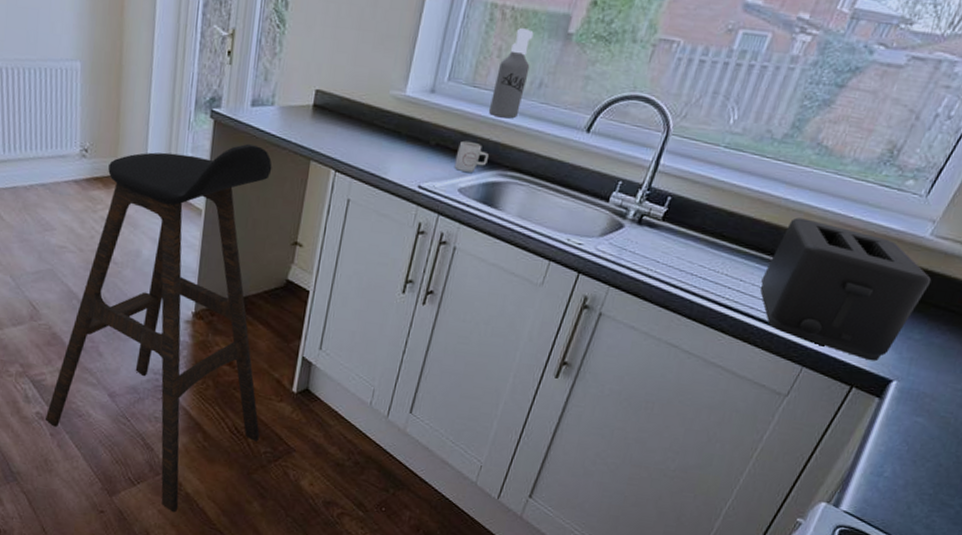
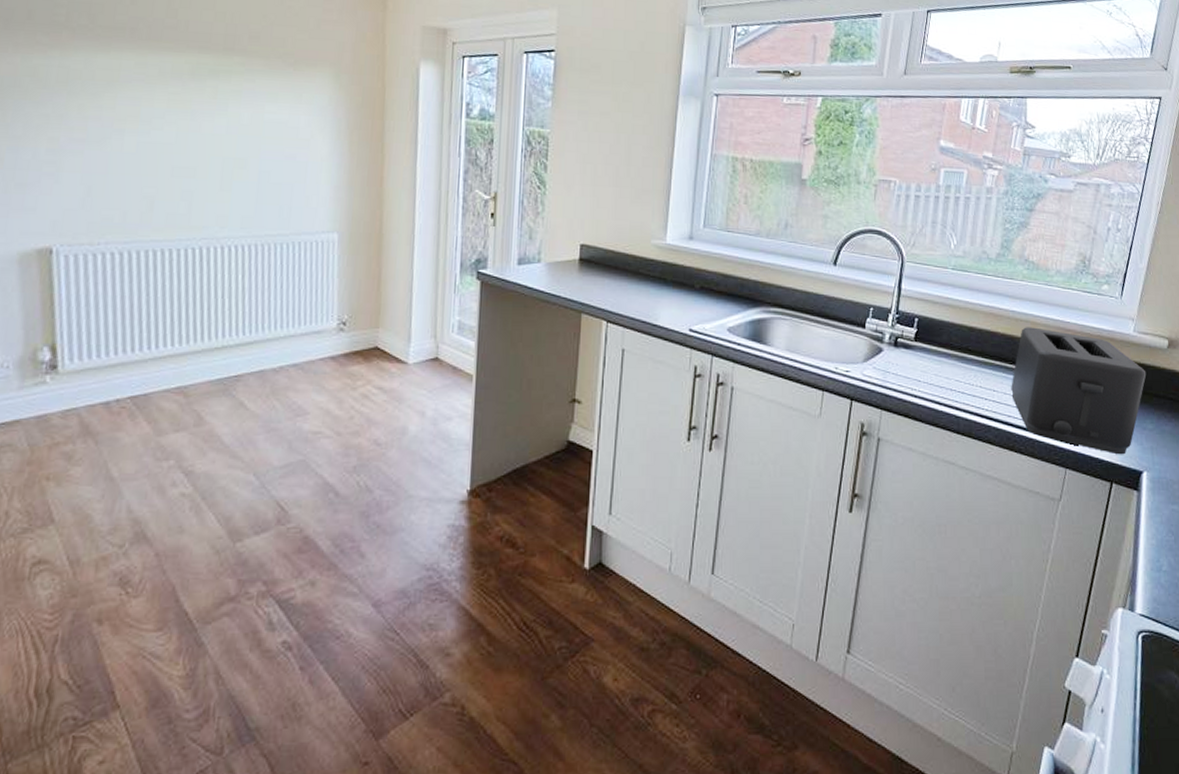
bar stool: present [44,143,273,513] -> none [292,302,552,748]
mug: present [454,140,489,173] -> none [720,282,750,313]
spray bottle: present [488,28,534,119] -> none [744,177,774,258]

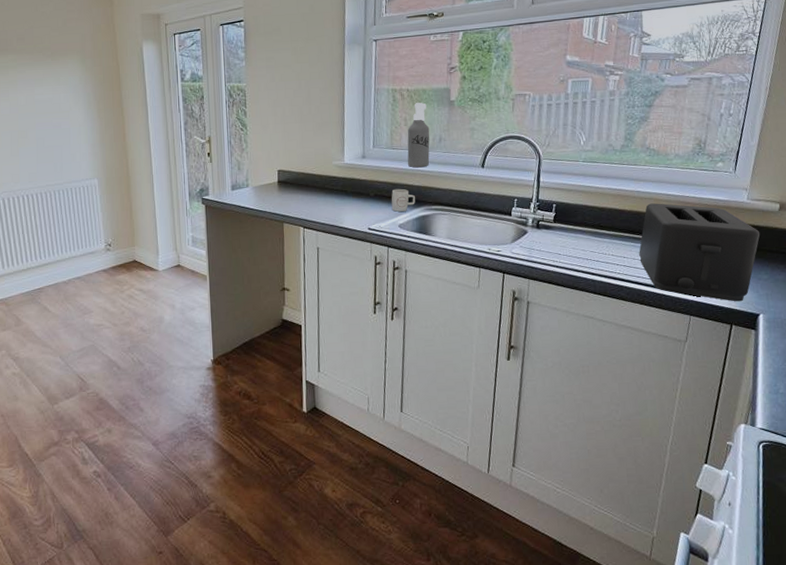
mug: none [720,282,750,313] -> present [391,188,415,212]
spray bottle: none [744,177,774,258] -> present [407,103,430,168]

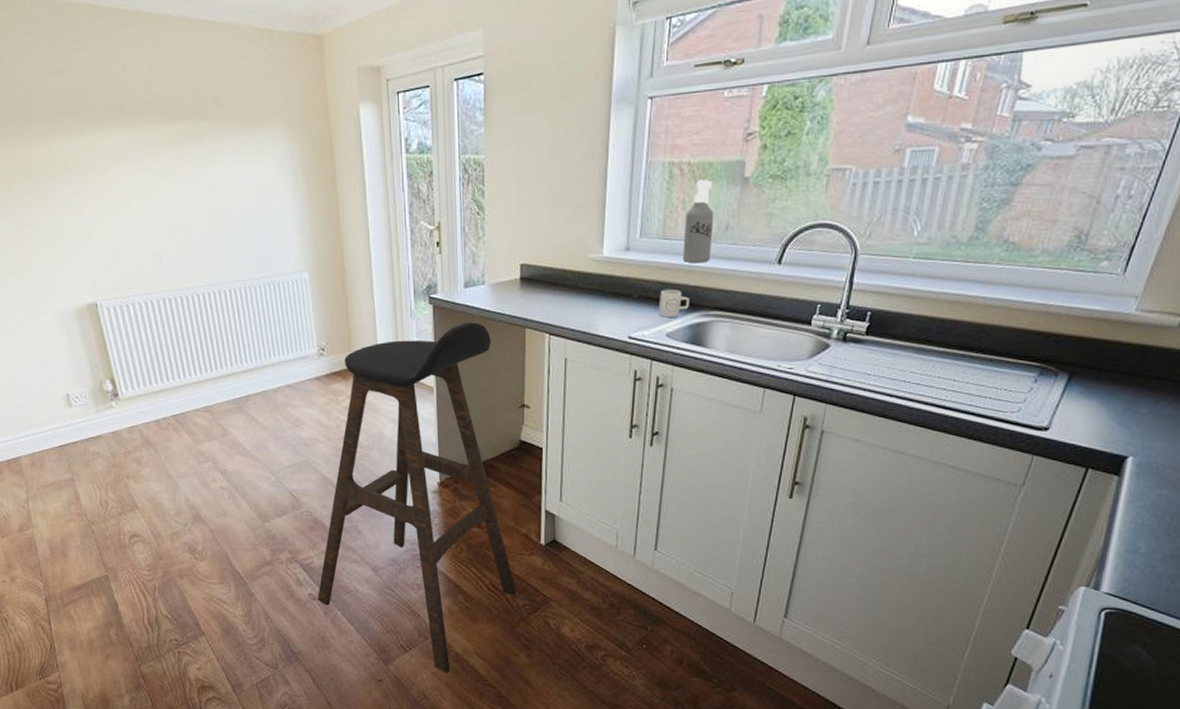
bar stool: none [101,218,283,541] -> present [317,321,516,674]
toaster: present [639,203,760,302] -> none [975,313,1147,441]

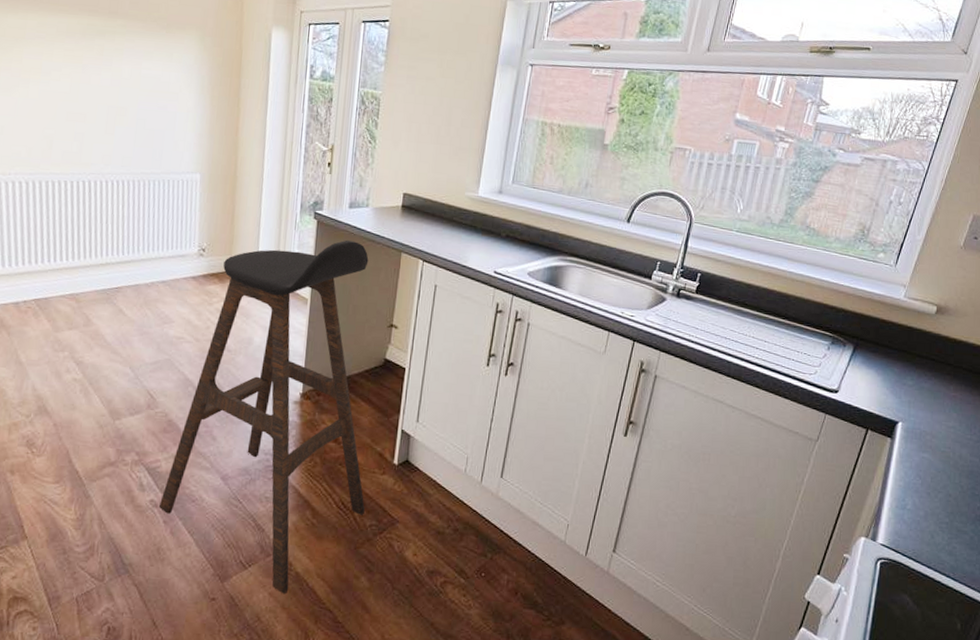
mug: present [659,289,689,318] -> none [523,232,550,259]
spray bottle: present [682,180,714,263] -> none [547,141,577,213]

